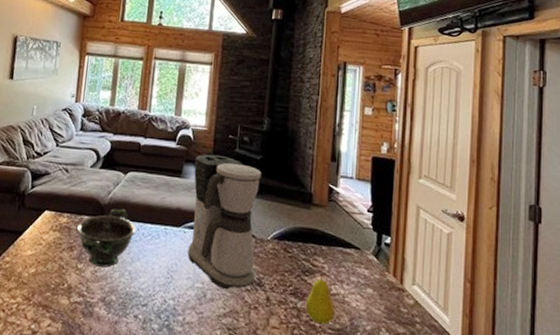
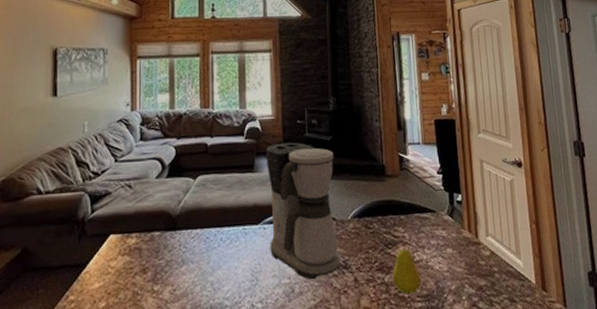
bowl: present [77,209,137,268] -> none [149,217,214,285]

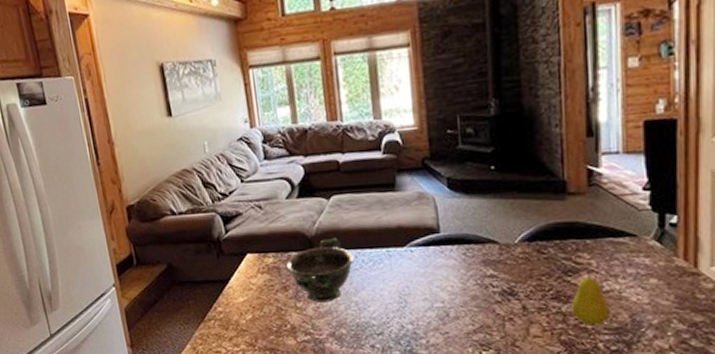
bowl: none [149,217,214,285] -> present [286,238,355,303]
coffee maker: present [266,142,341,280] -> none [409,156,505,305]

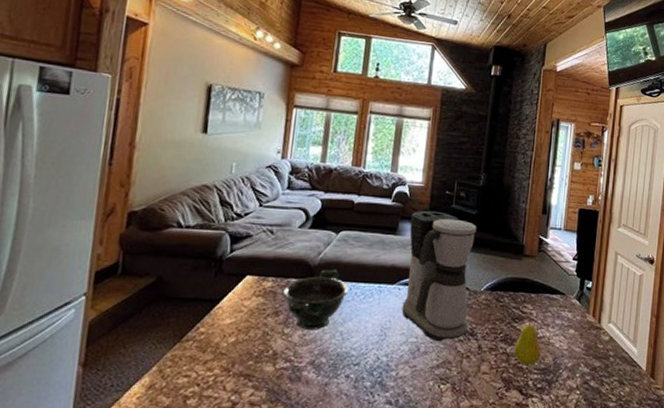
coffee maker: none [409,156,505,305] -> present [401,210,477,342]

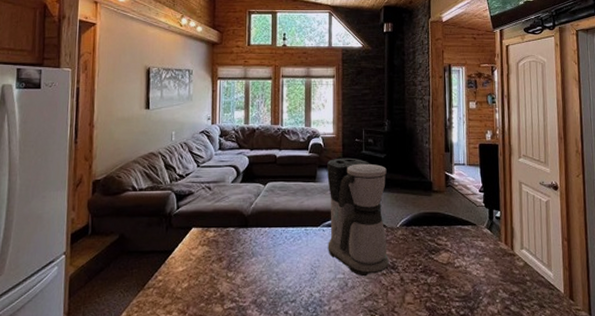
bowl: present [283,270,349,330] -> none [224,218,279,273]
fruit: present [514,319,541,366] -> none [434,251,460,295]

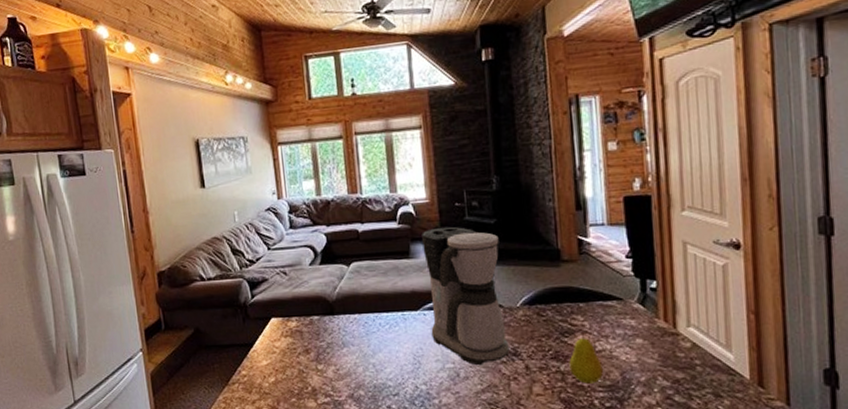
fruit: none [434,251,460,295] -> present [569,332,604,384]

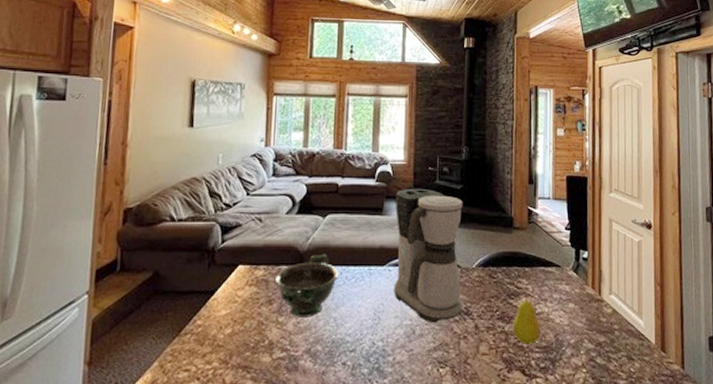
bowl: none [309,303,372,365] -> present [275,255,339,317]

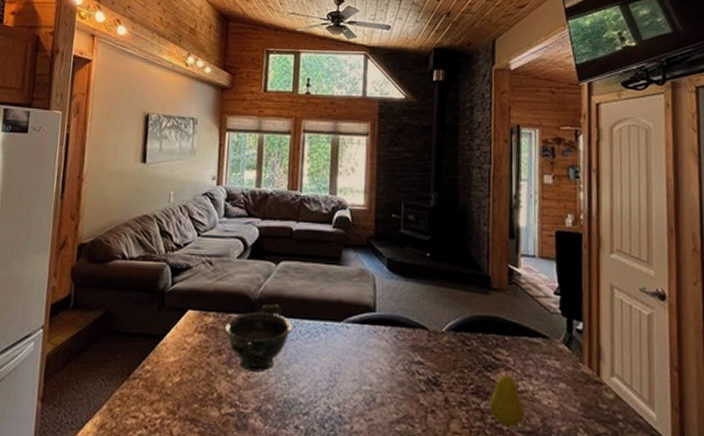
coffee maker: present [394,188,463,324] -> none [352,237,431,392]

